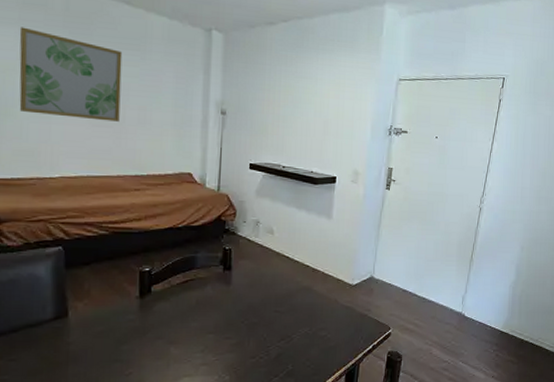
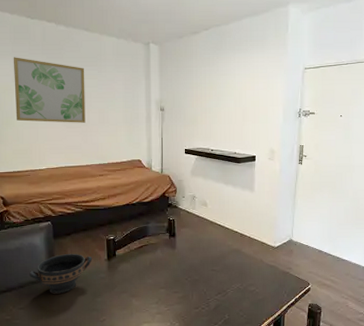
bowl: none [25,289,119,341] -> present [28,254,93,294]

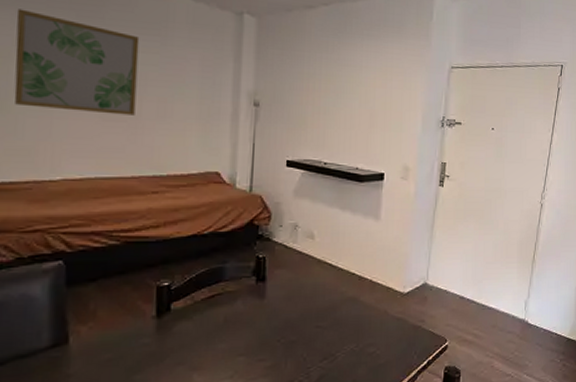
bowl: present [28,254,93,294] -> none [15,309,132,373]

